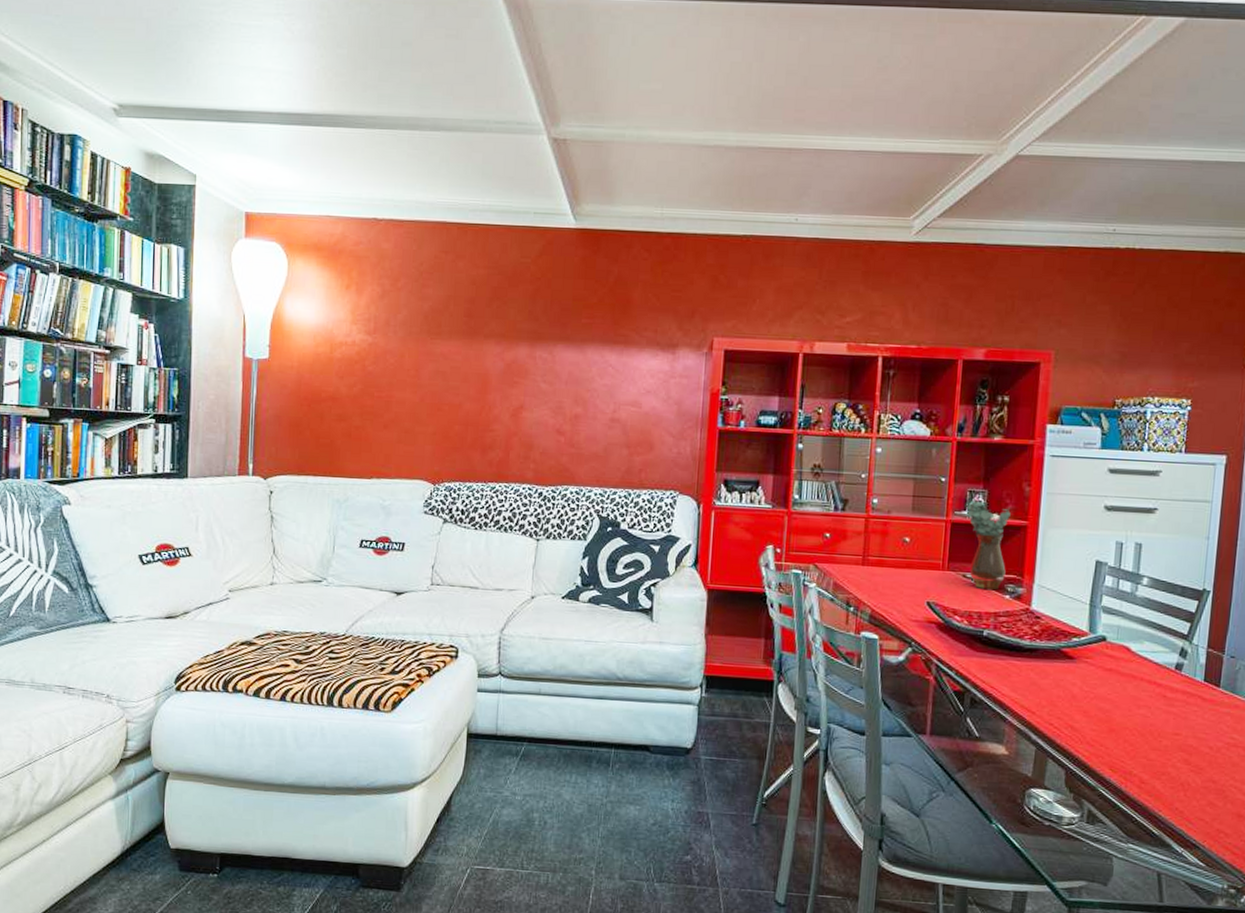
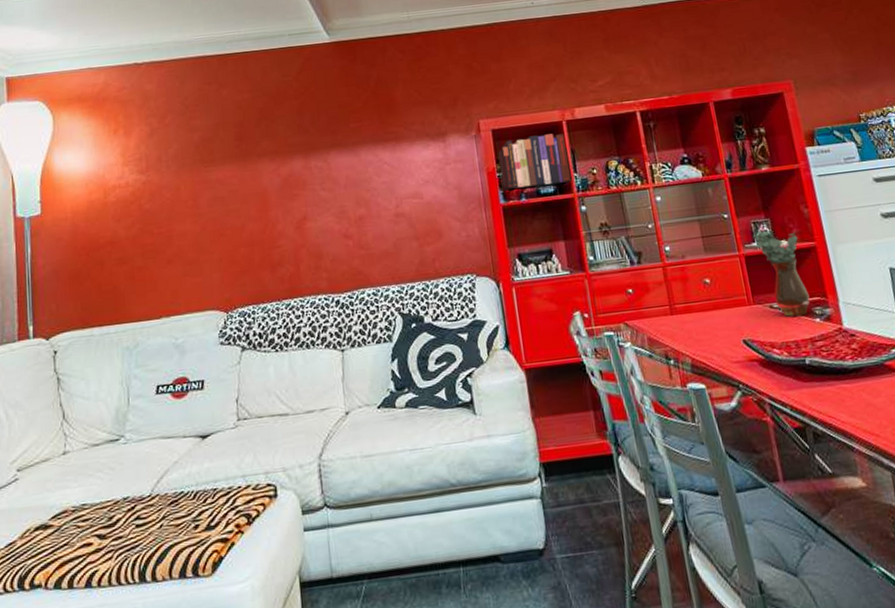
books: none [723,363,799,421] -> present [498,133,572,193]

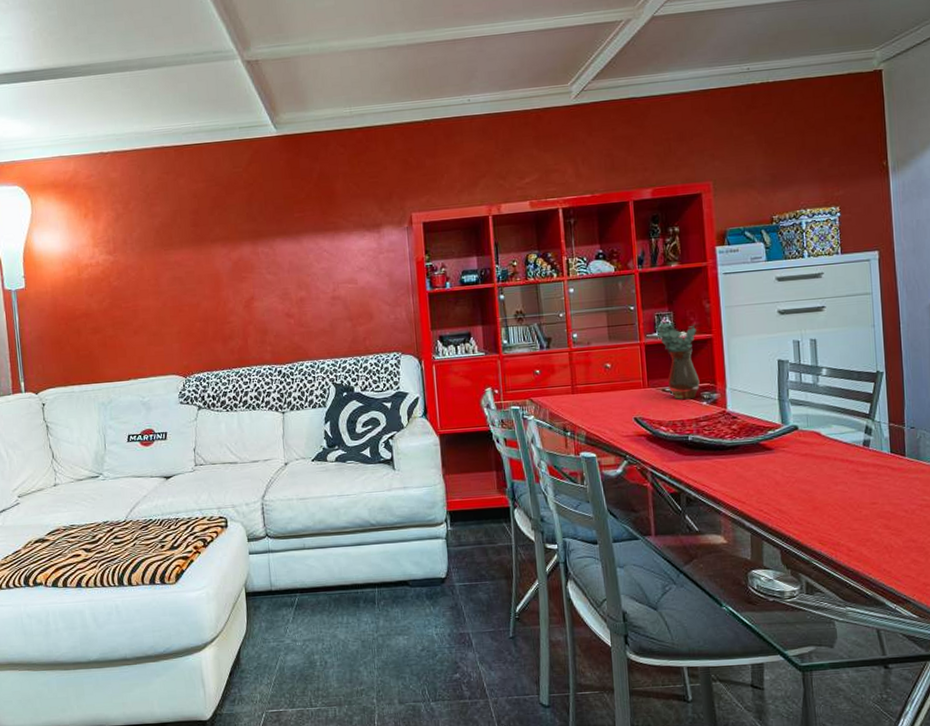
books: present [498,133,572,193] -> none [427,227,493,281]

